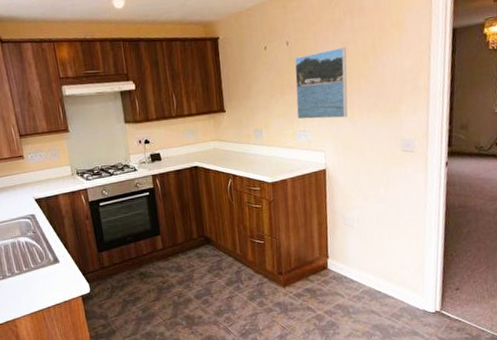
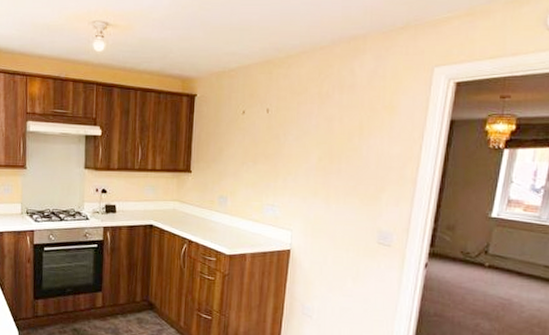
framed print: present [295,47,348,120] -> none [267,123,331,198]

